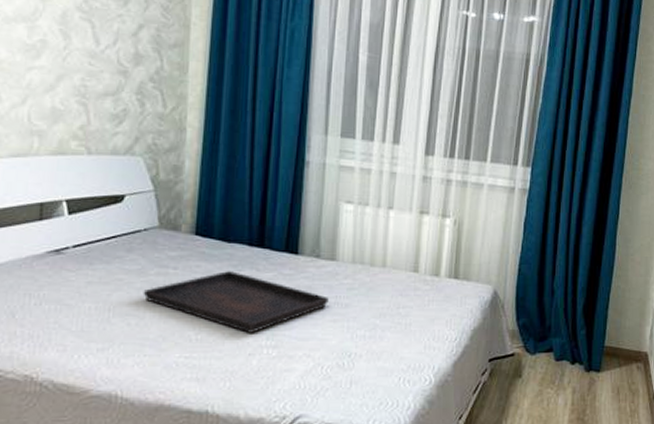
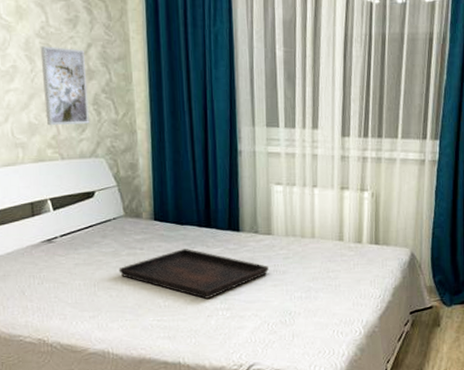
wall art: none [74,21,134,115] -> present [40,46,90,126]

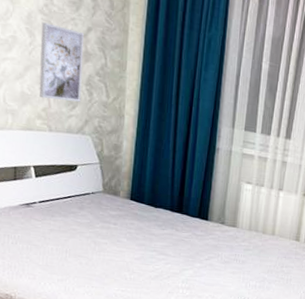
serving tray: present [118,249,269,299] -> none [91,229,230,277]

